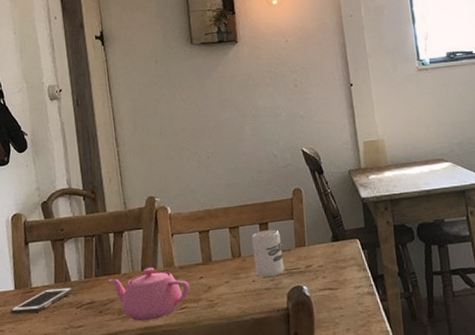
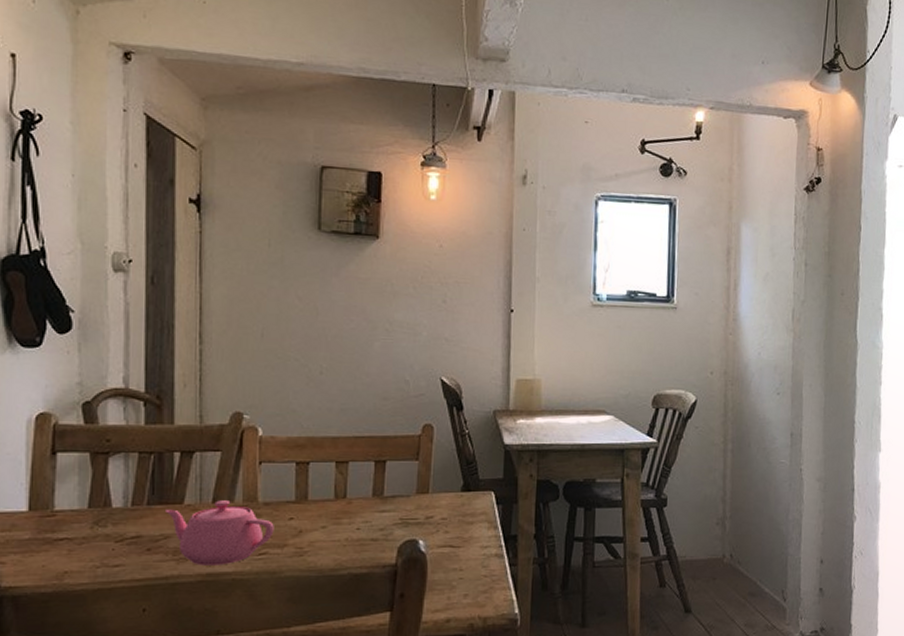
cell phone: present [10,287,74,314] -> none [18,514,114,542]
cup: present [252,229,285,278] -> none [362,469,400,526]

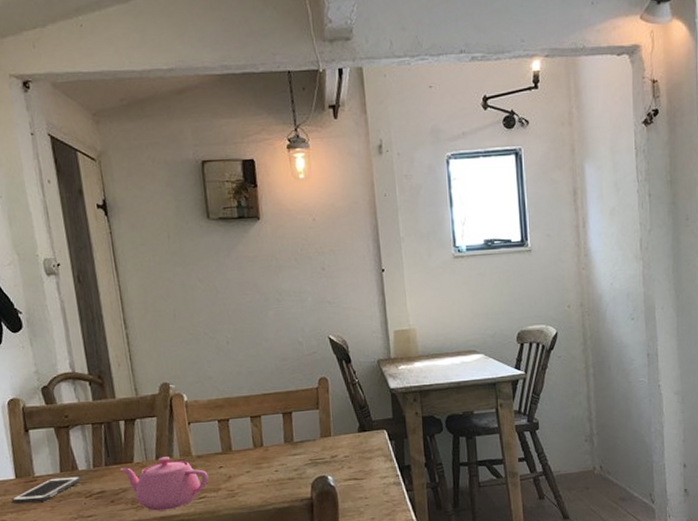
cell phone: none [18,514,114,542] -> present [11,476,82,504]

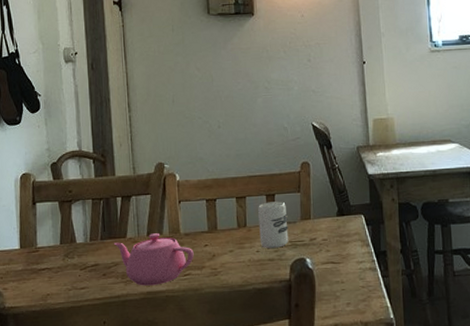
cell phone: present [11,476,82,504] -> none [14,249,79,273]
cup: none [274,419,309,468] -> present [258,201,289,248]

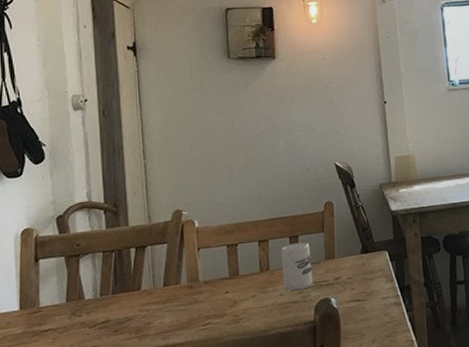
teapot: present [114,233,194,286] -> none [127,283,214,340]

